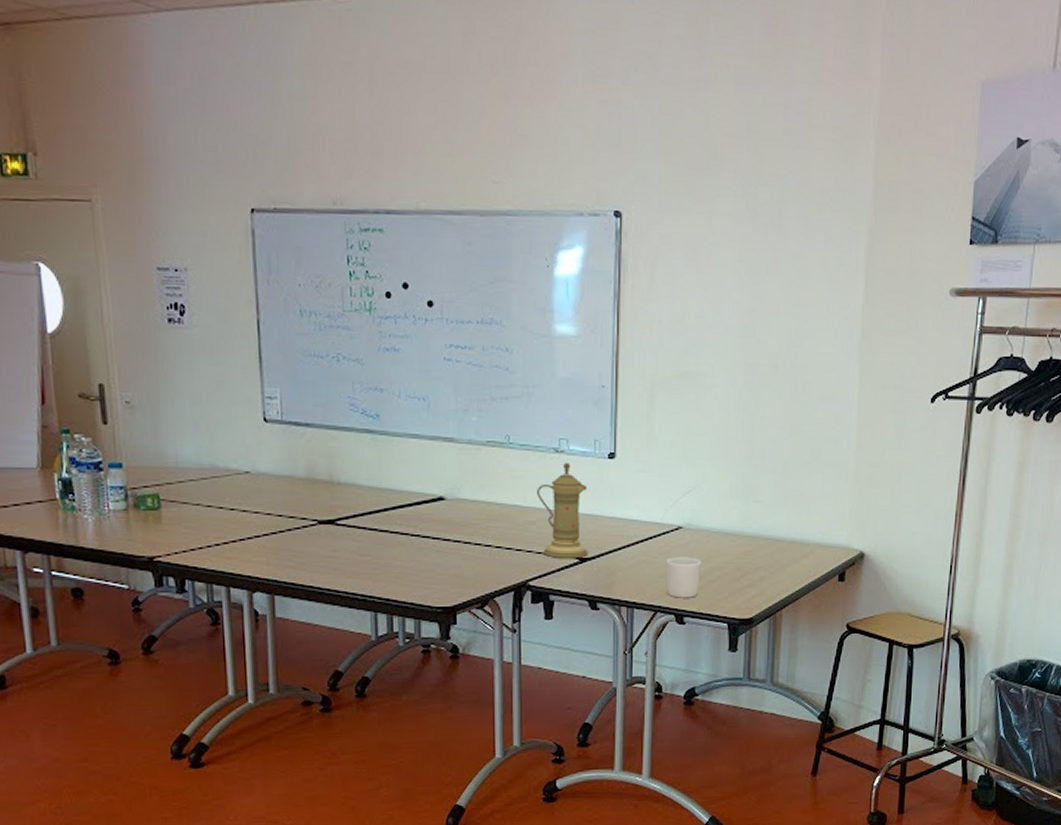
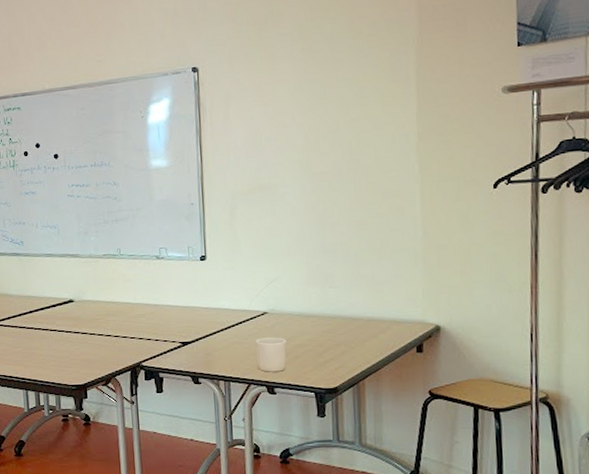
coffee pot: present [537,462,589,558] -> none [144,266,189,343]

